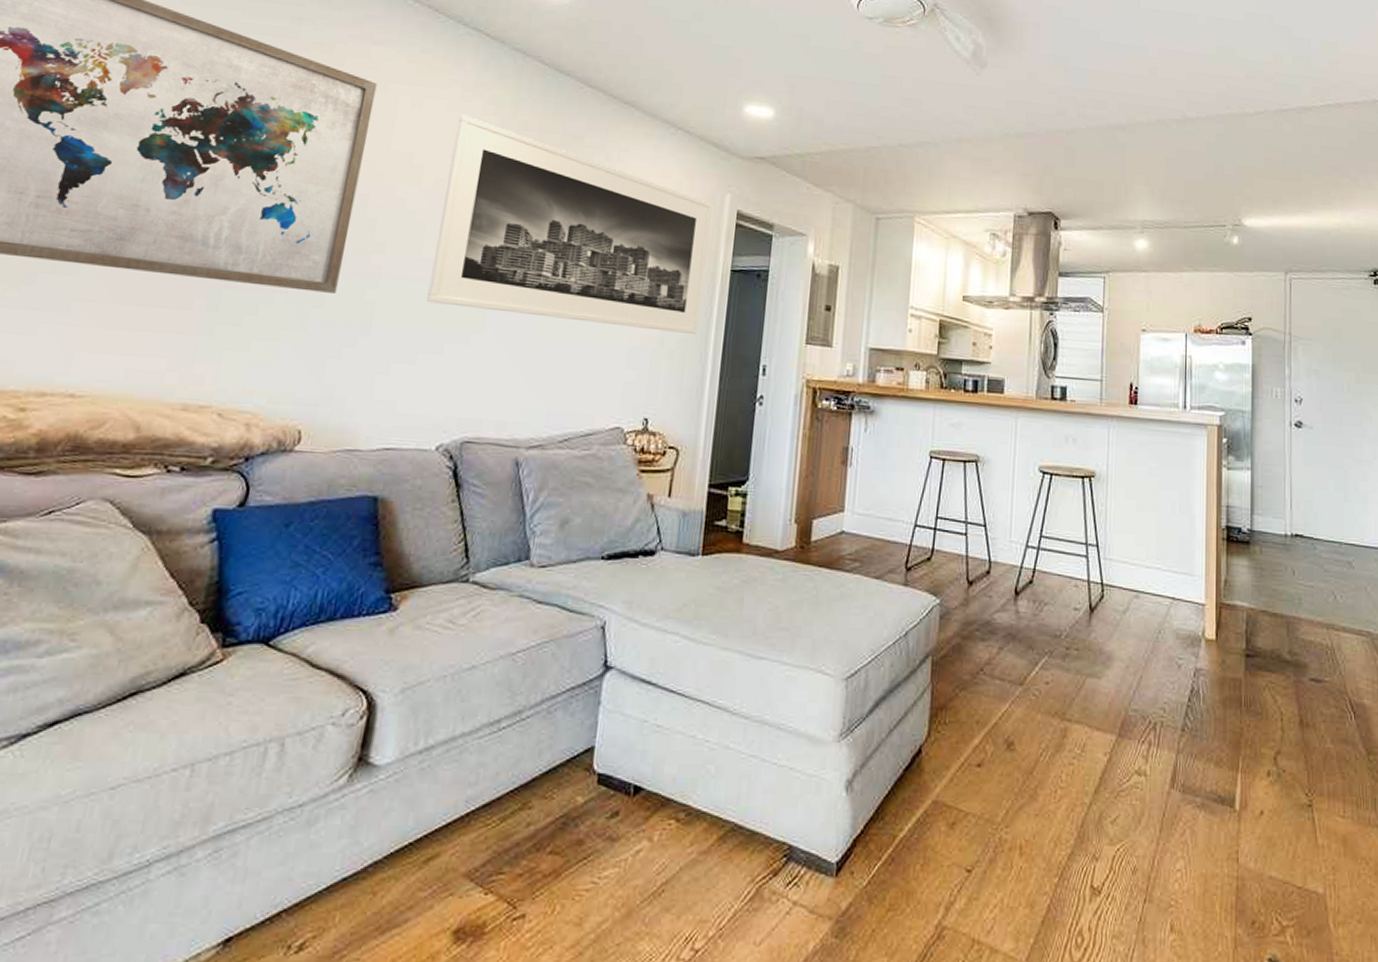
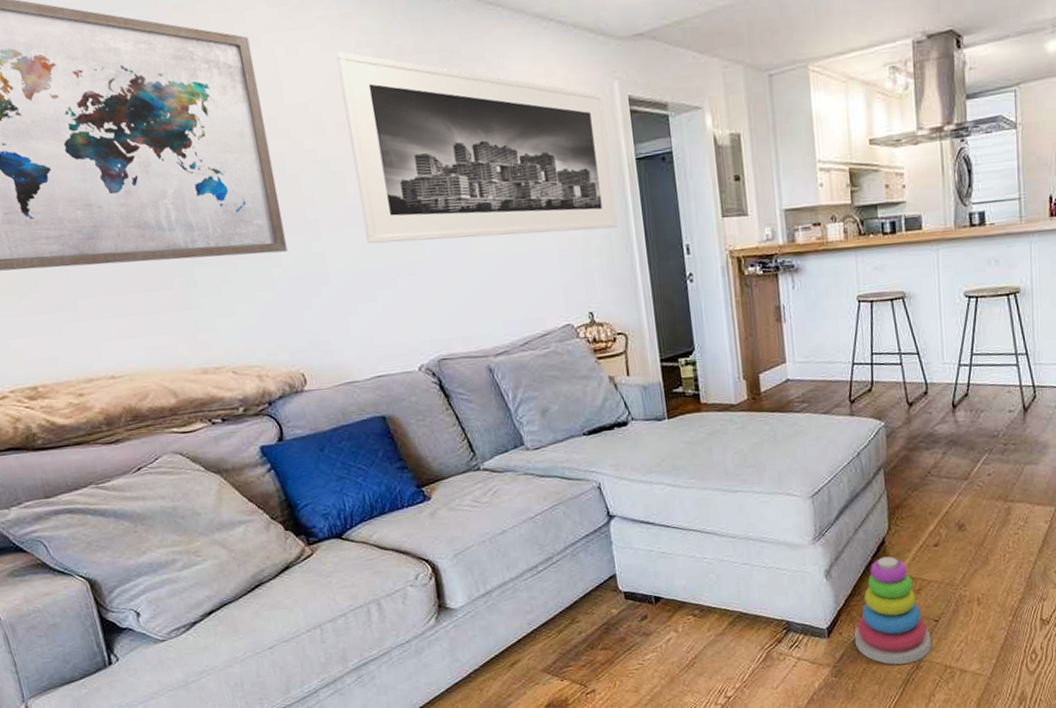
stacking toy: none [867,771,960,929] -> present [854,556,932,665]

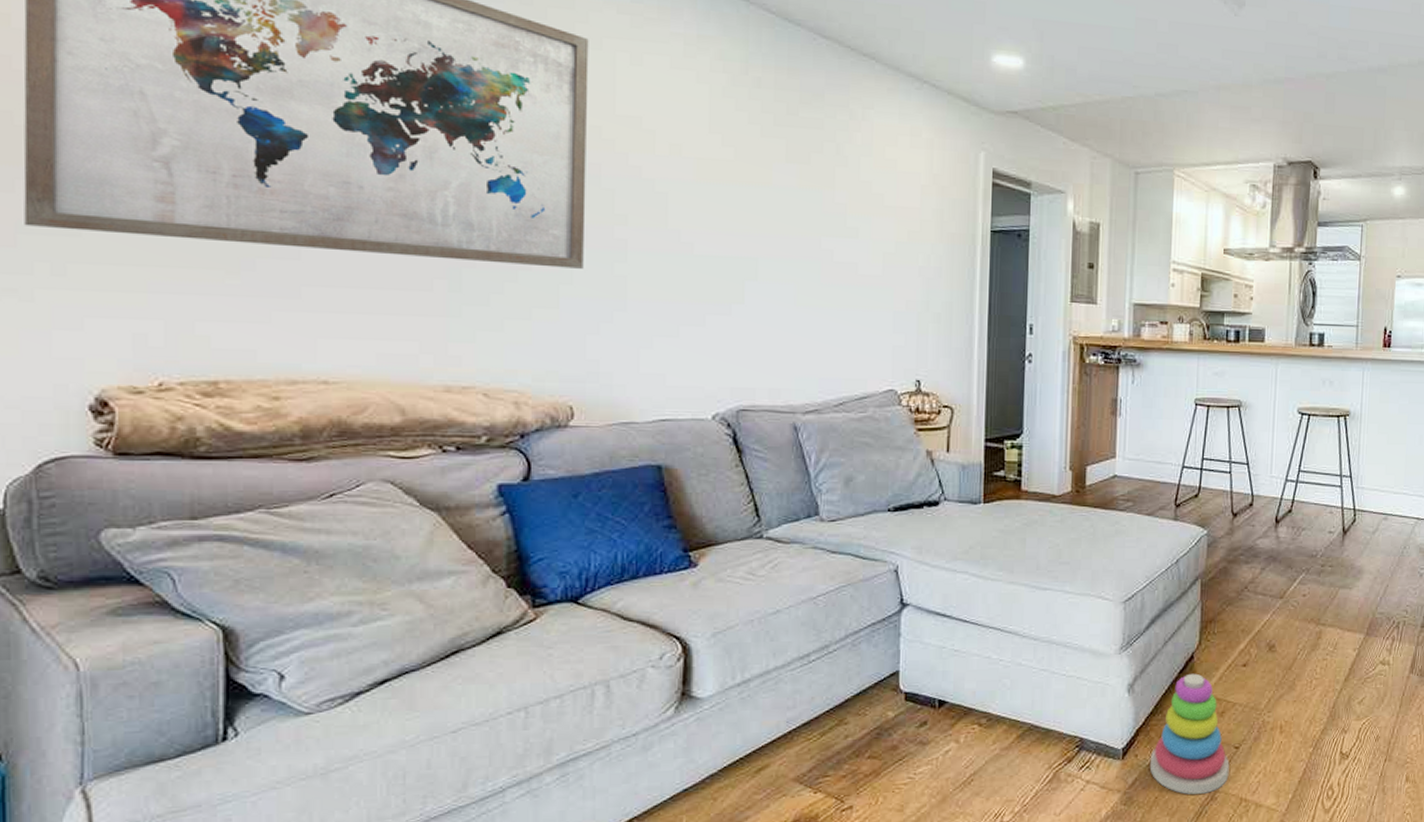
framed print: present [335,51,619,244] -> none [680,72,966,296]

